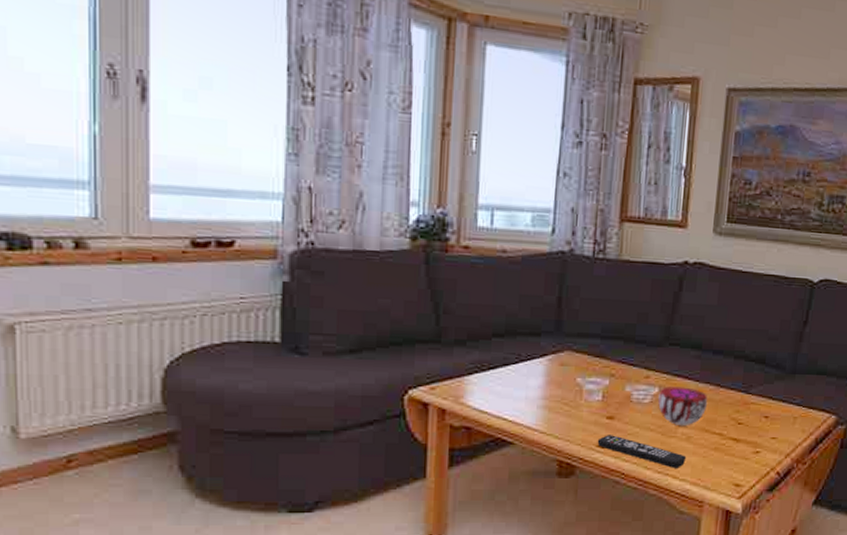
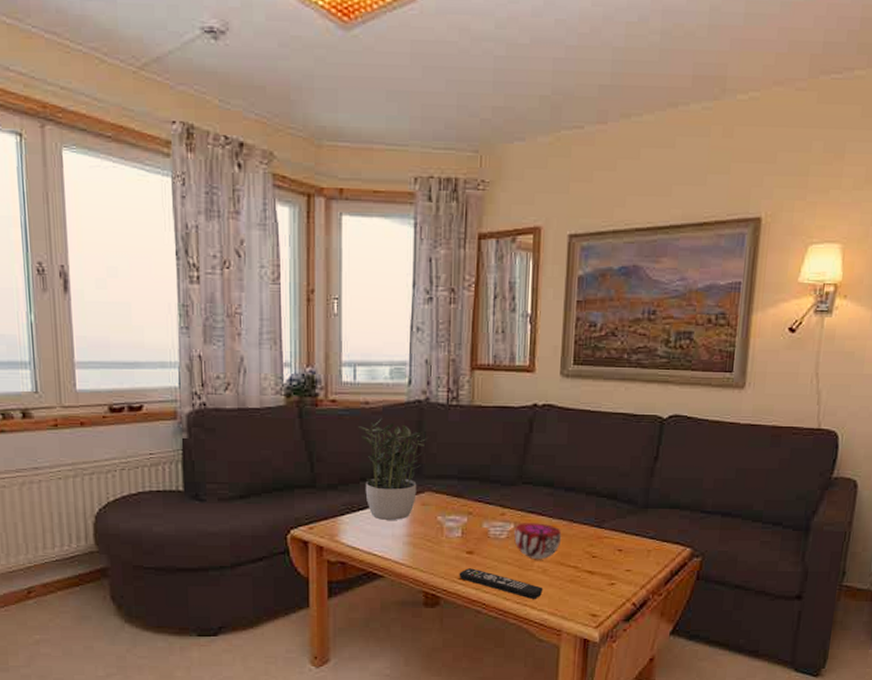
potted plant: none [492,269,570,381] -> present [357,418,427,520]

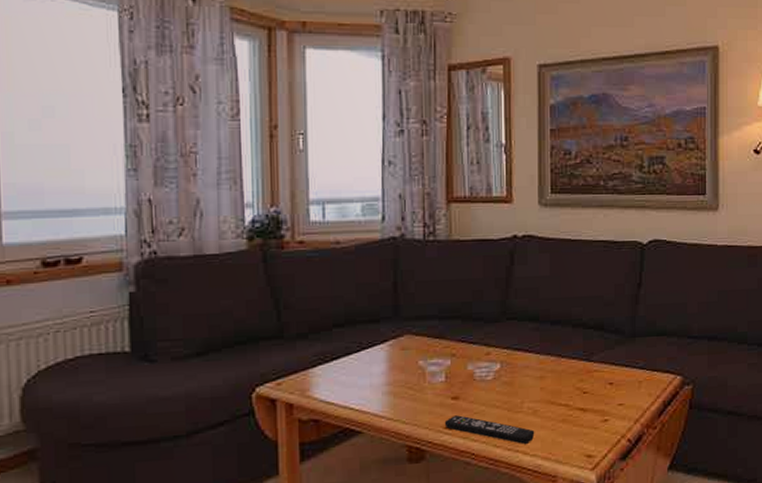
potted plant: present [357,418,427,520] -> none [328,258,404,369]
decorative bowl: present [514,523,562,559] -> none [501,360,551,400]

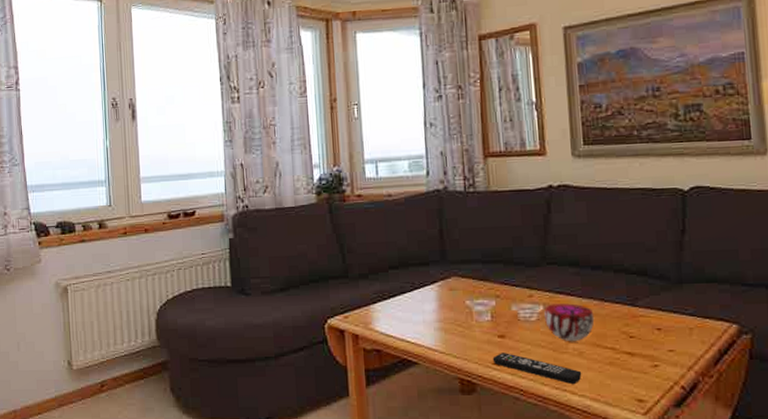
decorative bowl: none [501,360,551,400] -> present [544,303,595,341]

